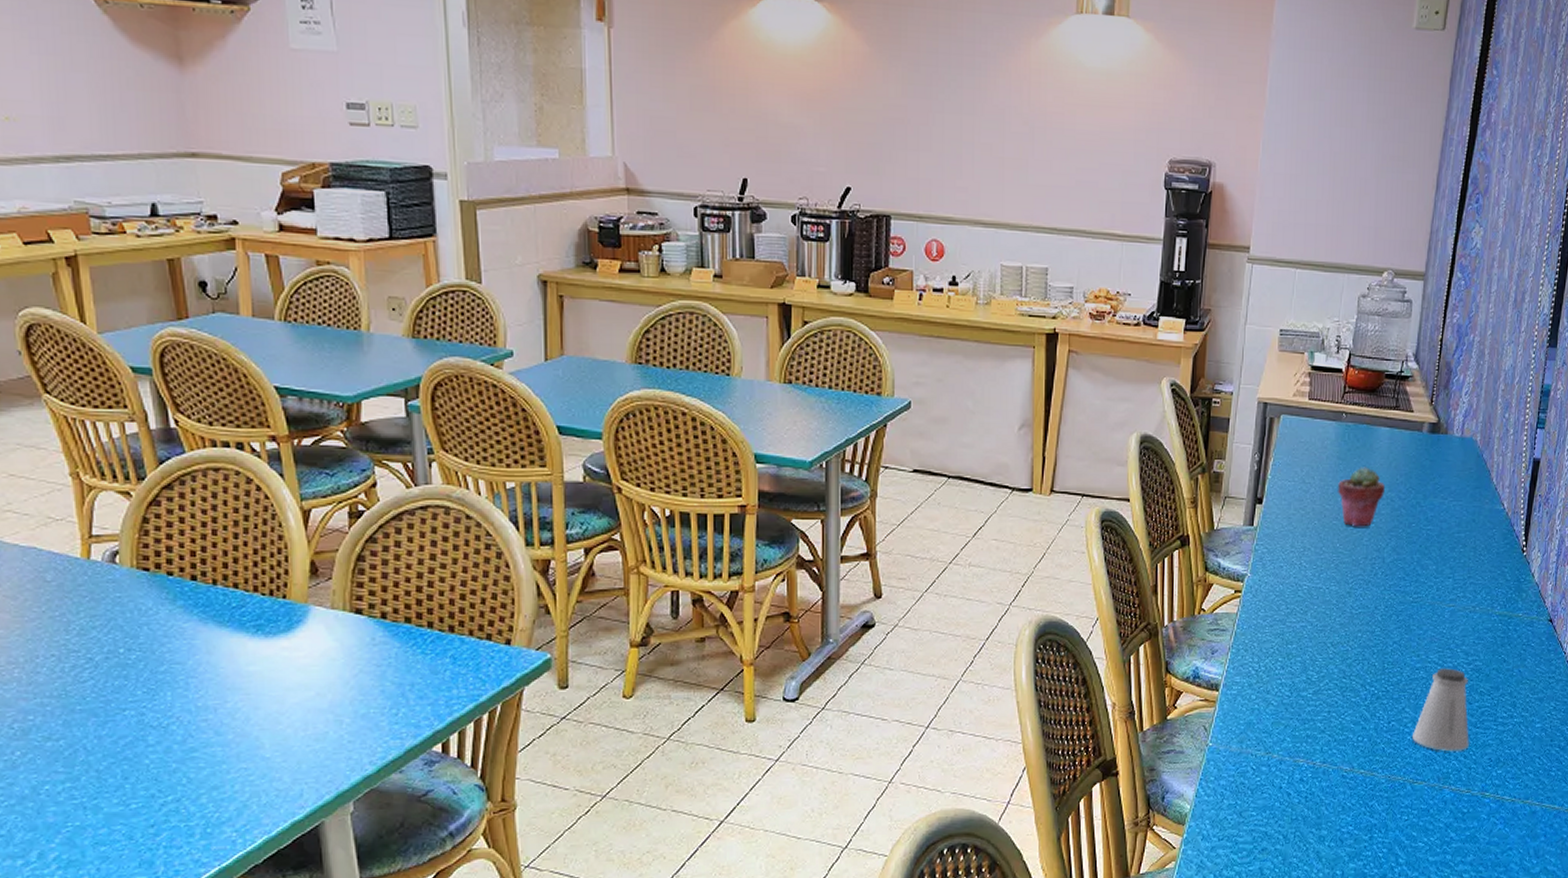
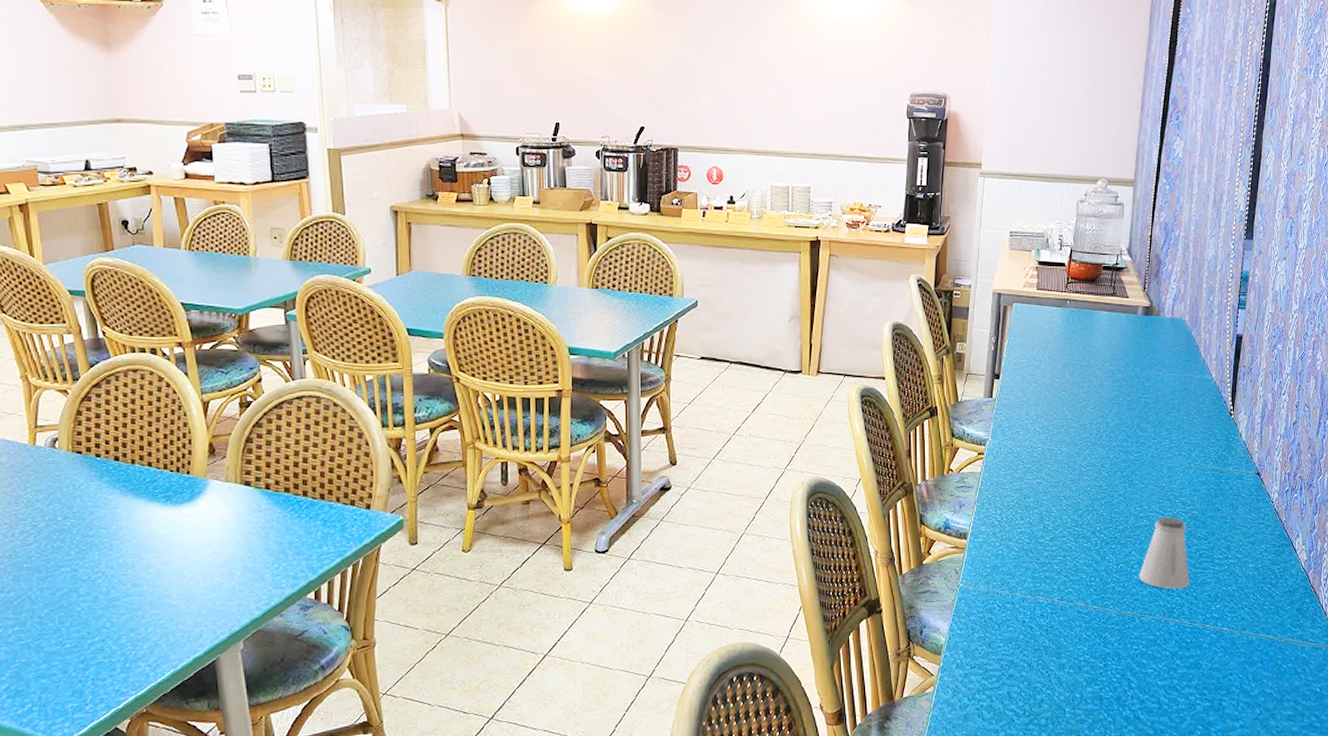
potted succulent: present [1338,467,1385,527] -> none [1065,345,1106,397]

